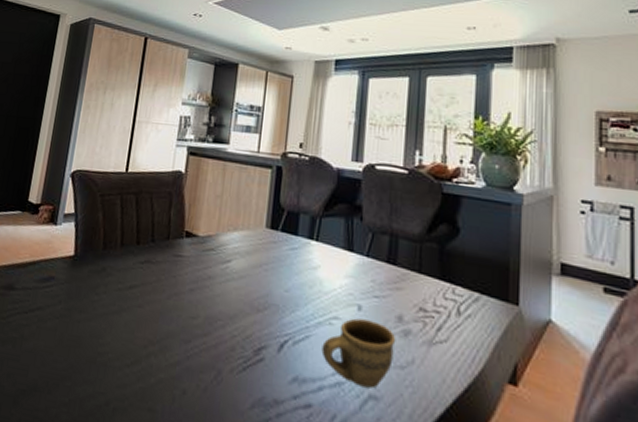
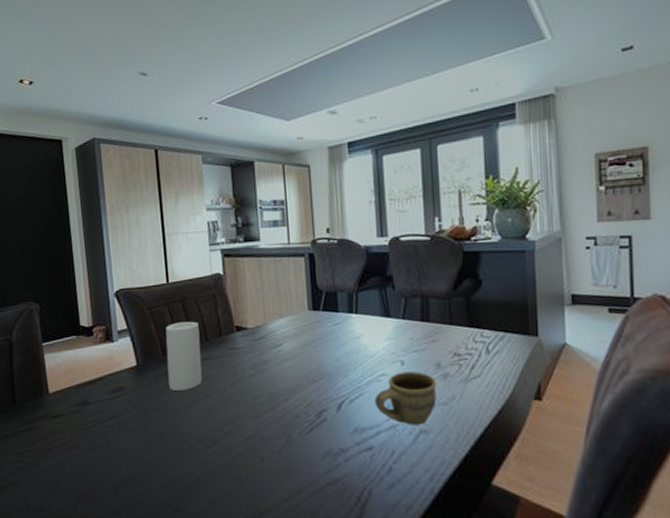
candle: none [101,215,148,294] -> present [165,321,202,391]

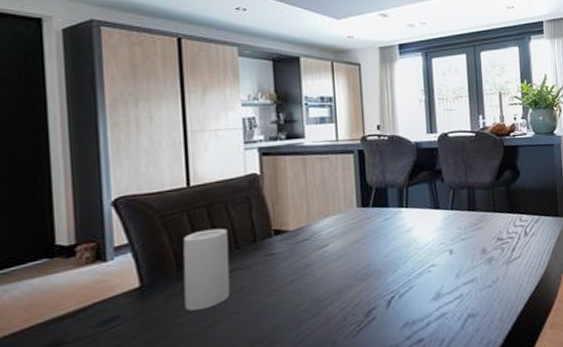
cup: present [374,371,437,425] -> none [424,258,483,311]

